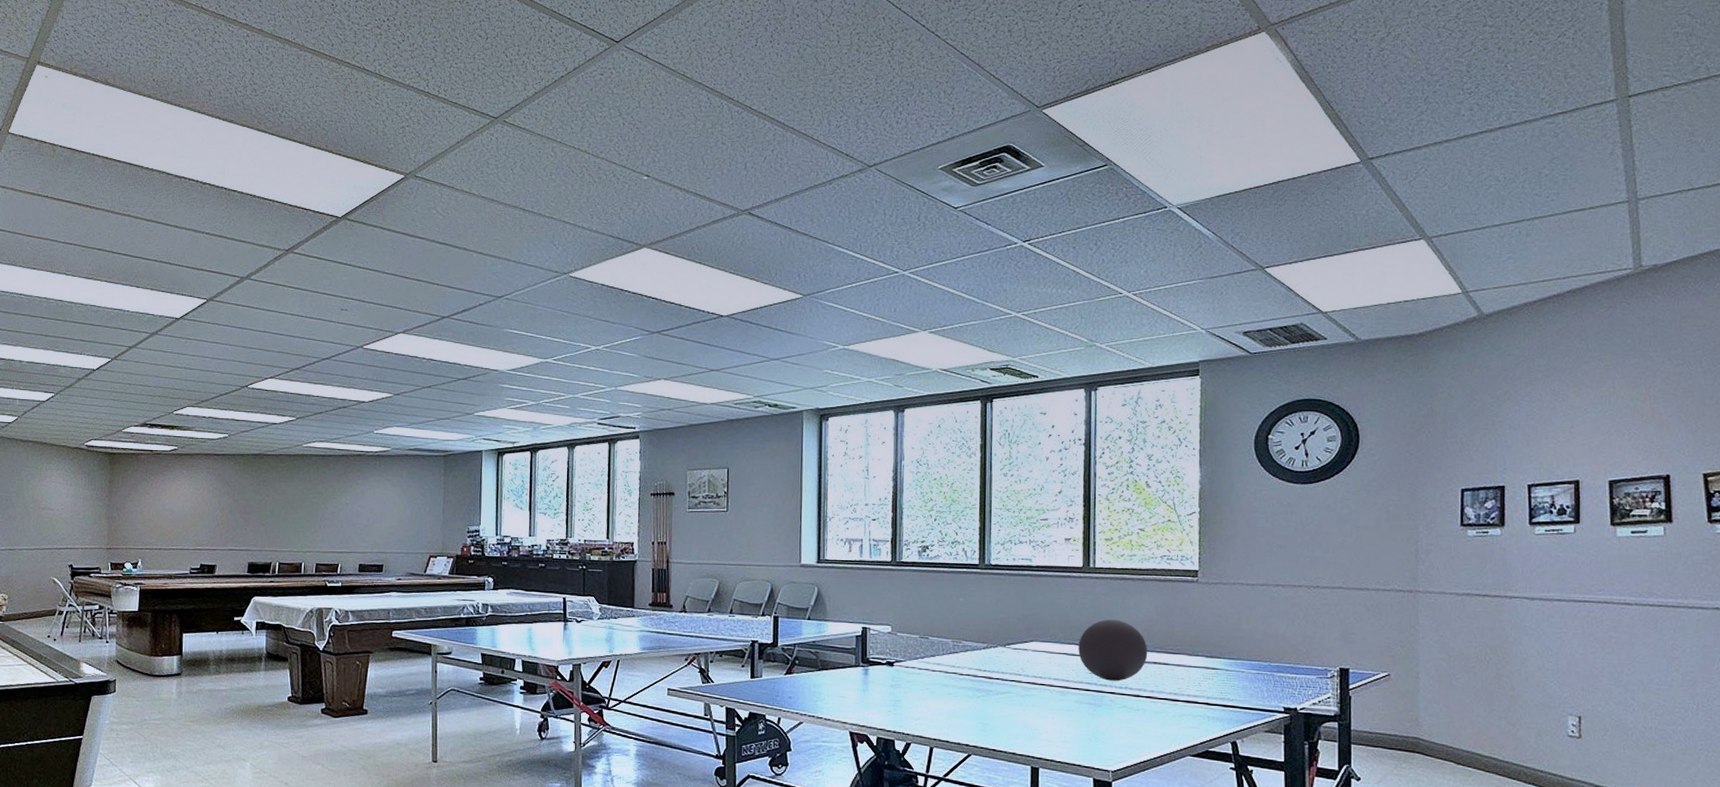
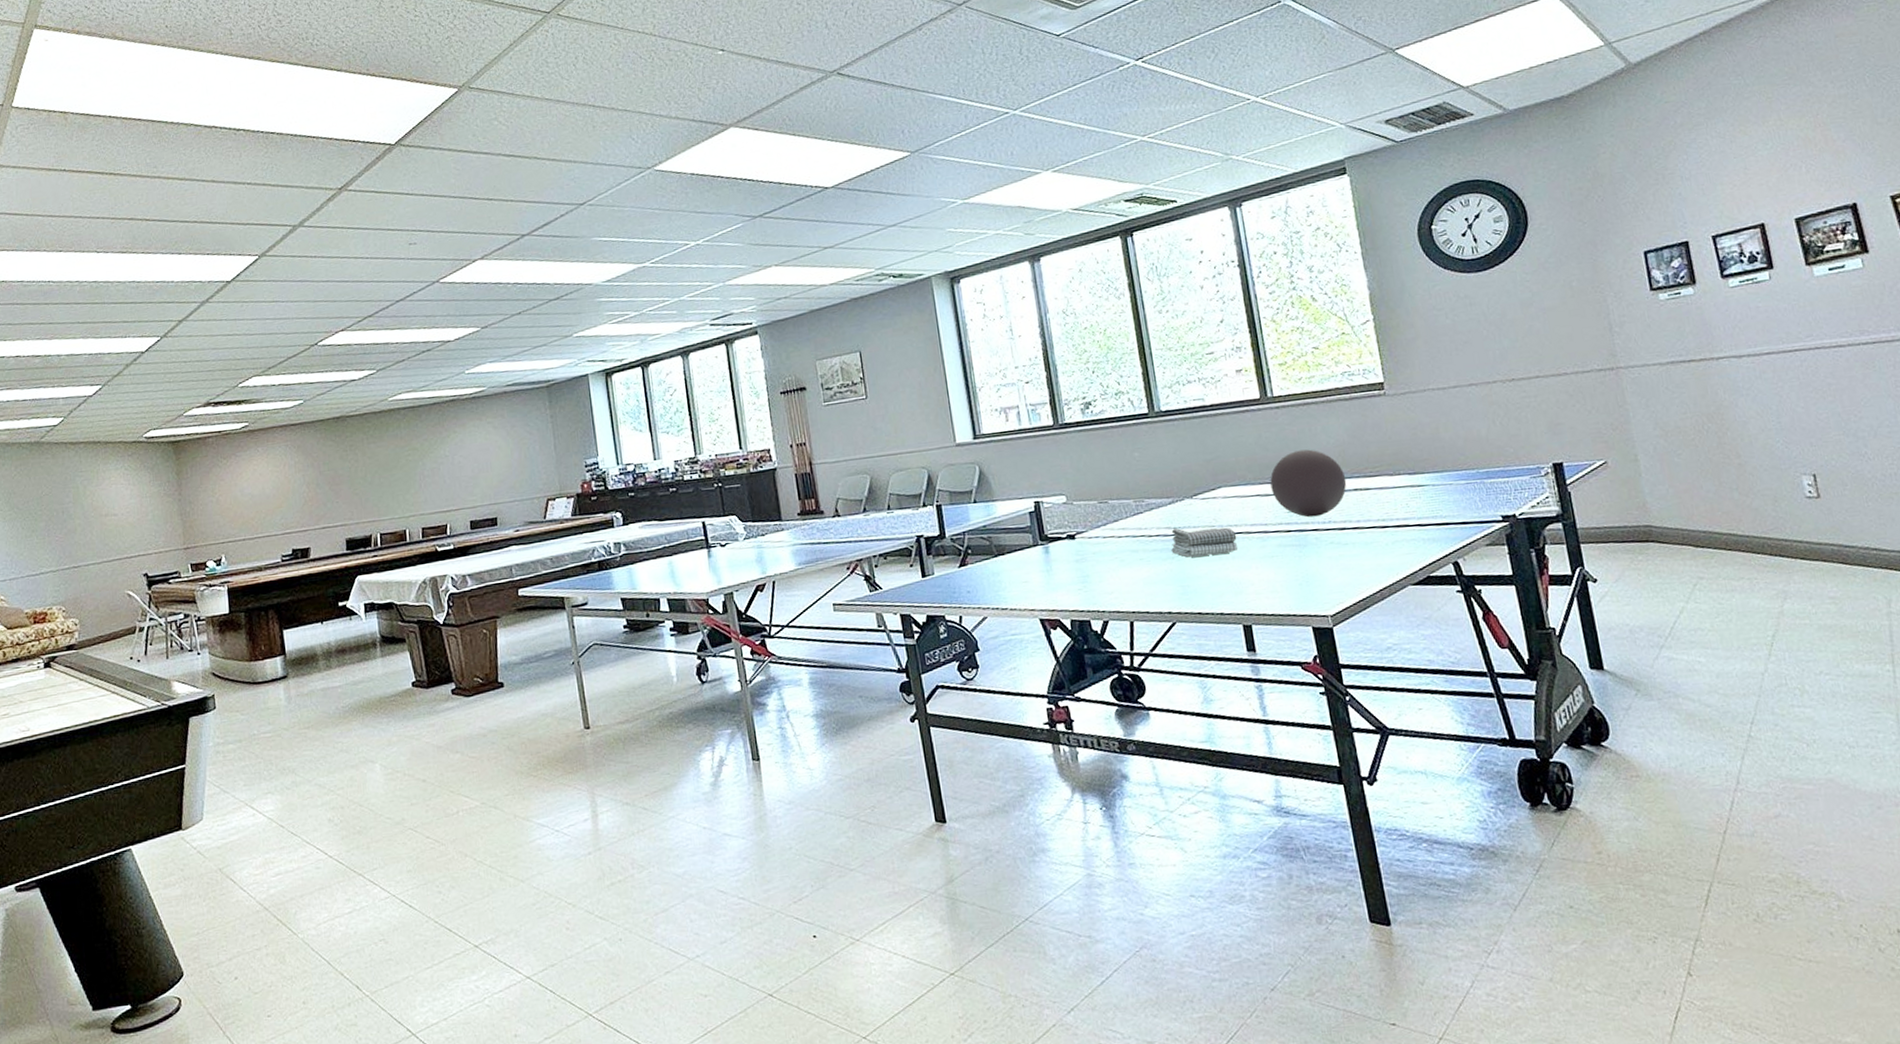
towel: none [978,671,1040,701] -> present [1171,527,1238,558]

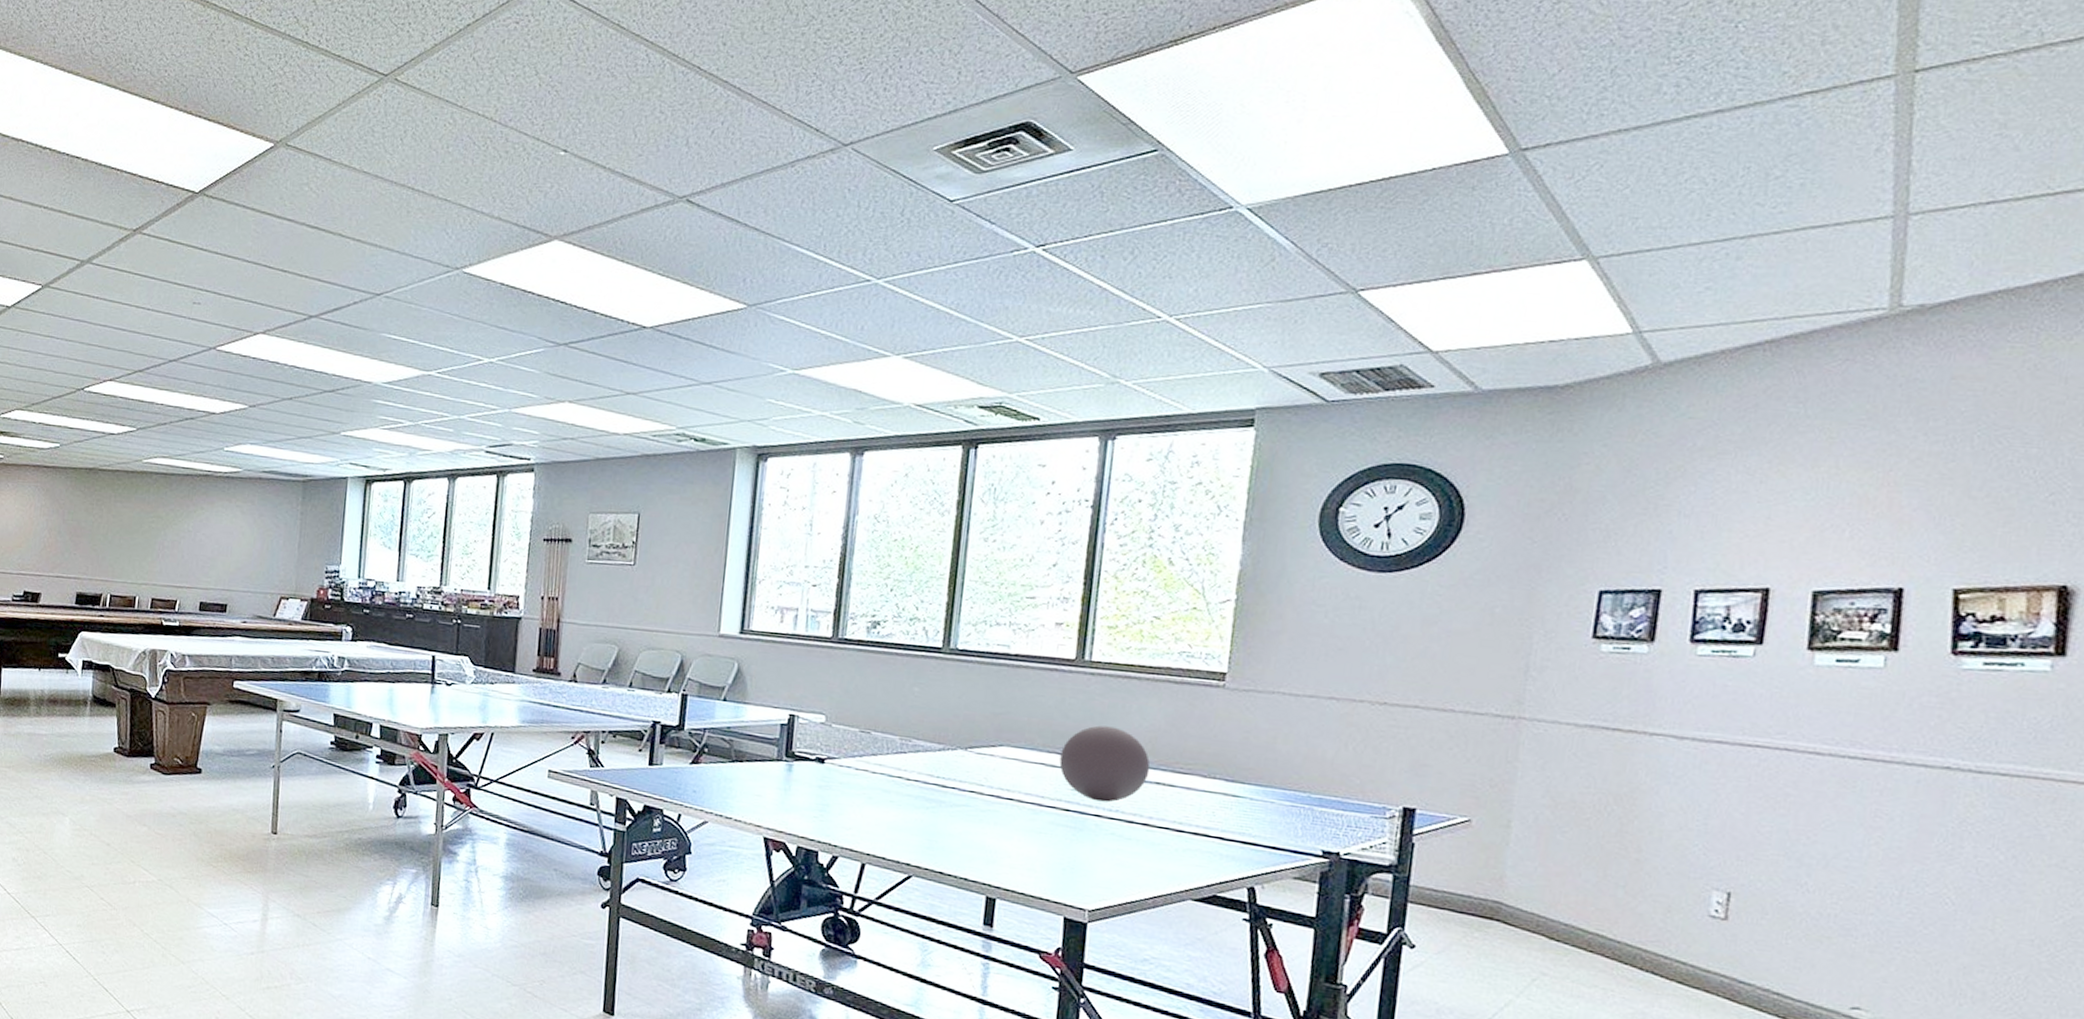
towel: present [1171,527,1238,558] -> none [927,778,1006,818]

